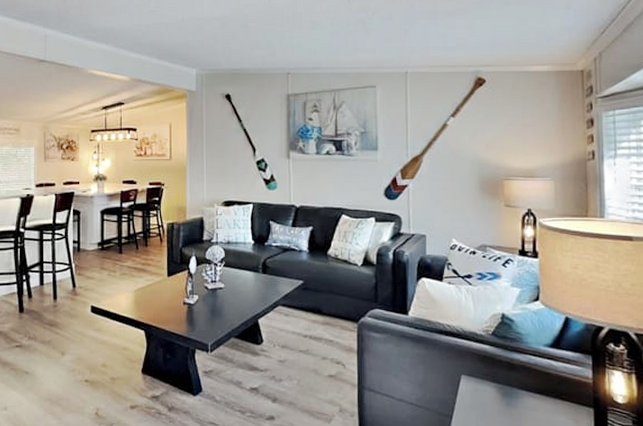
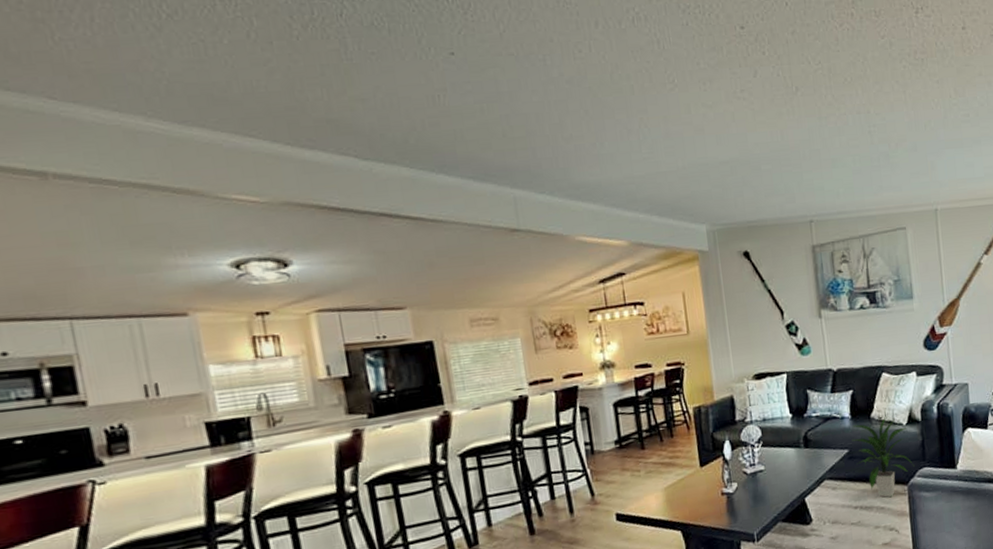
indoor plant: none [307,255,366,332] -> present [851,416,915,498]

